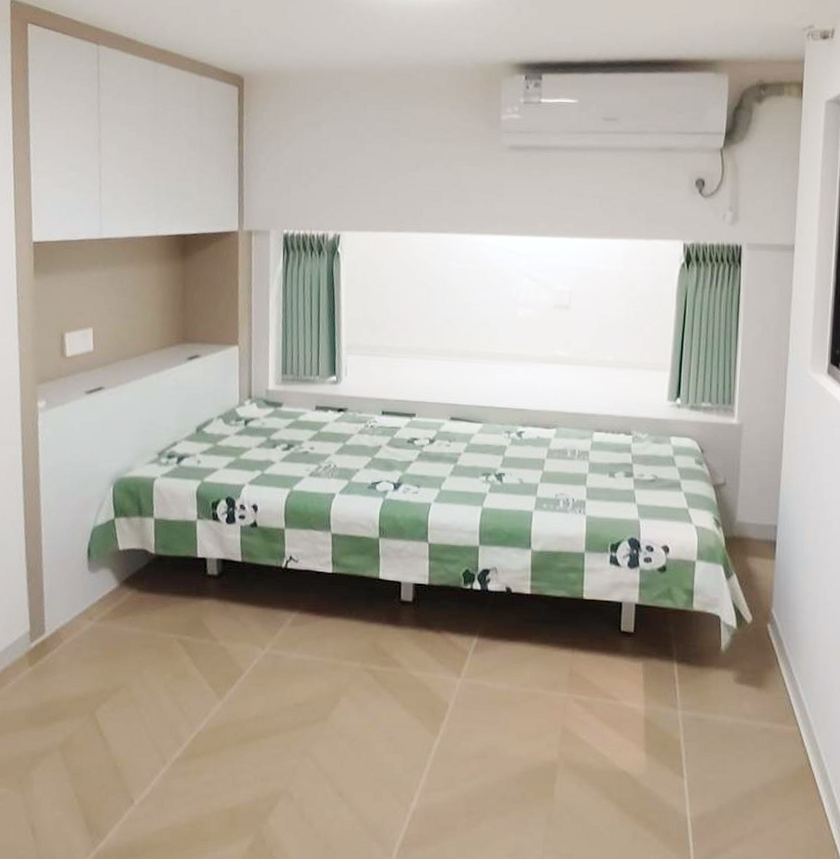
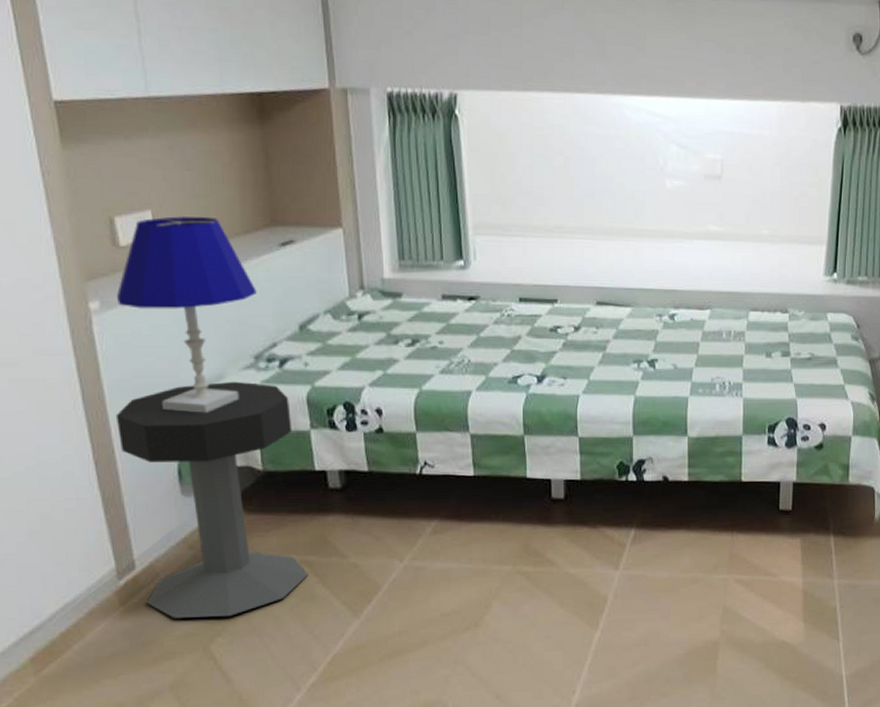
side table: none [45,473,183,685] -> present [115,381,308,618]
table lamp: none [58,333,166,500] -> present [116,216,257,413]

